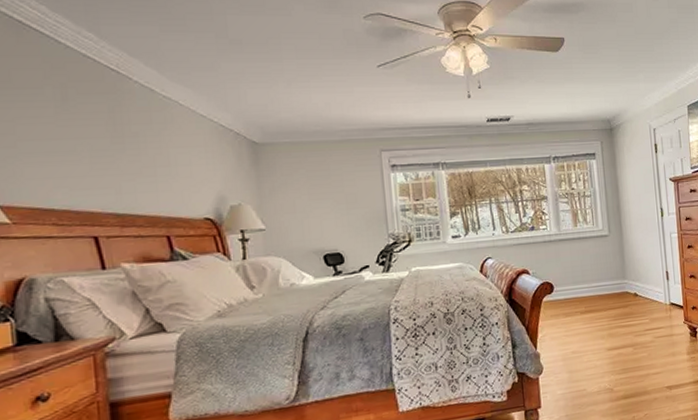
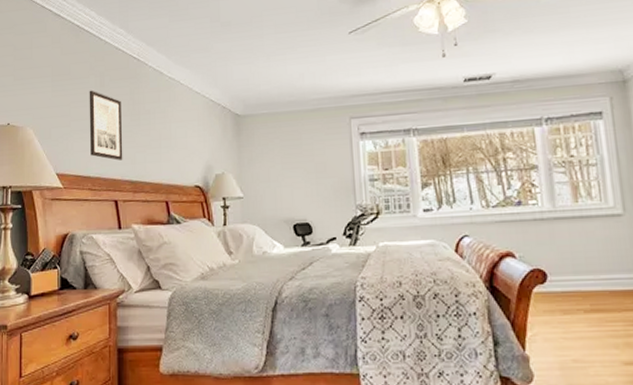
wall art: none [44,104,103,190] -> present [89,90,123,161]

